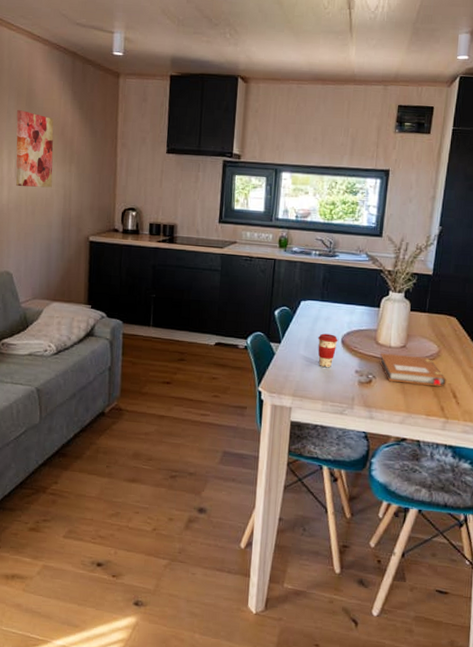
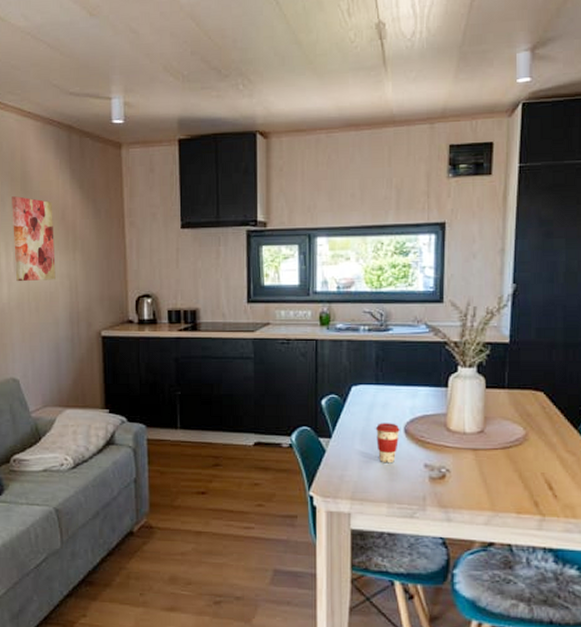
notebook: present [379,353,447,386] -> none [452,441,539,477]

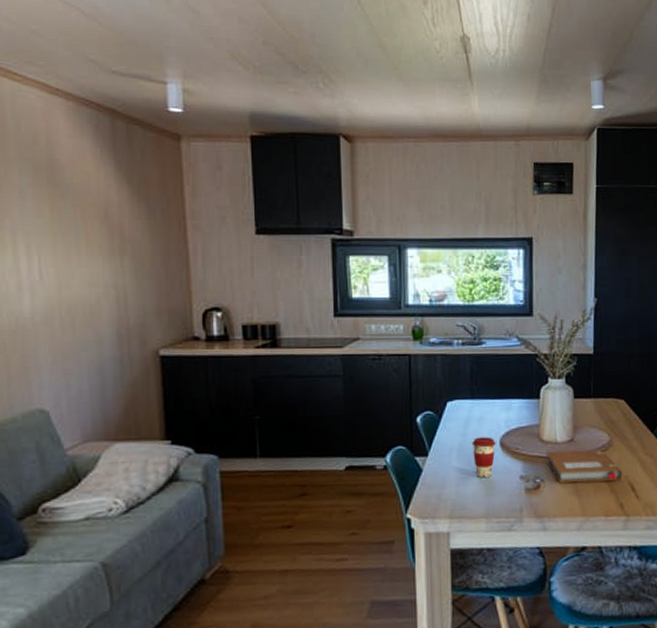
wall art: present [12,196,56,282] -> none [34,188,97,292]
notebook: none [452,441,539,477] -> present [546,449,623,483]

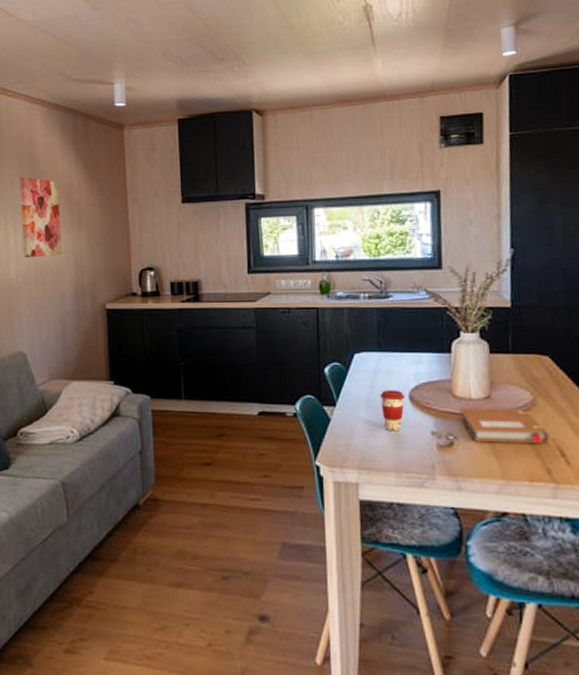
wall art: none [34,188,97,292] -> present [20,177,61,258]

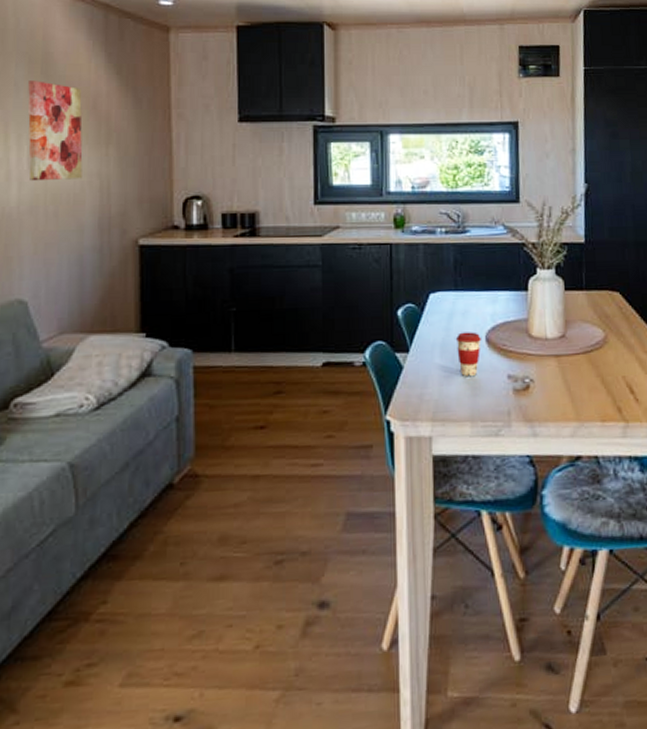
notebook: present [459,407,550,443] -> none [535,346,620,383]

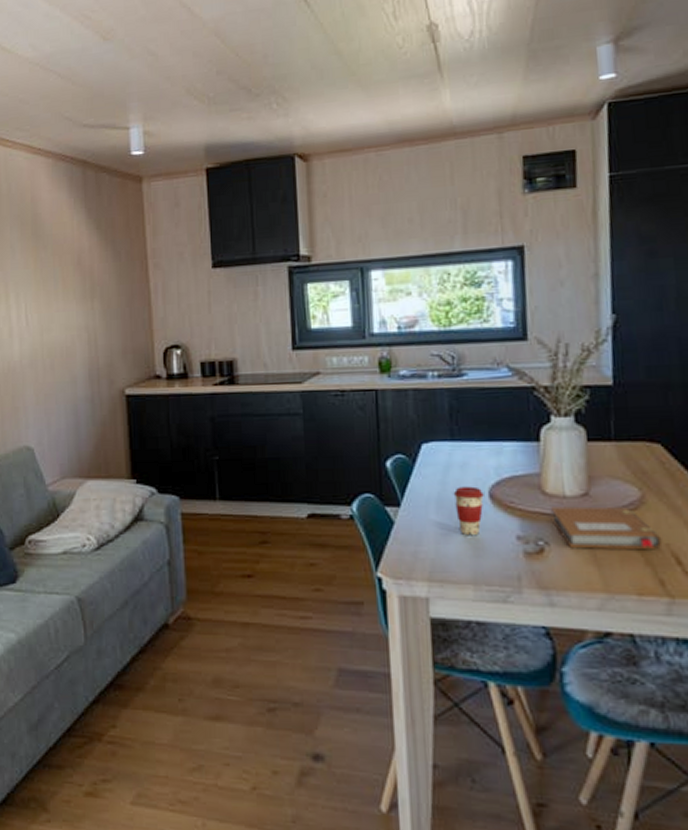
wall art: present [28,81,83,182] -> none [22,241,72,337]
notebook: none [535,346,620,383] -> present [550,506,663,549]

